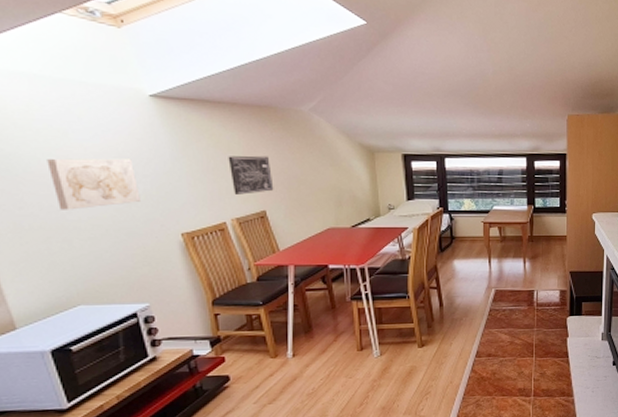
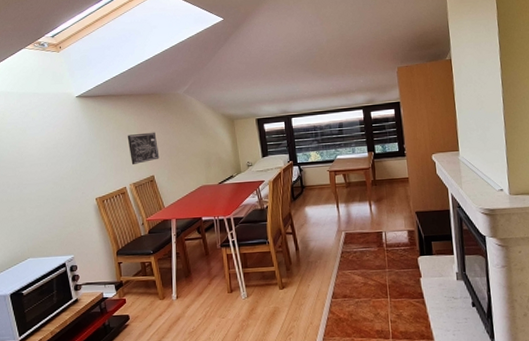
wall art: present [47,158,140,210] -> none [13,144,69,186]

